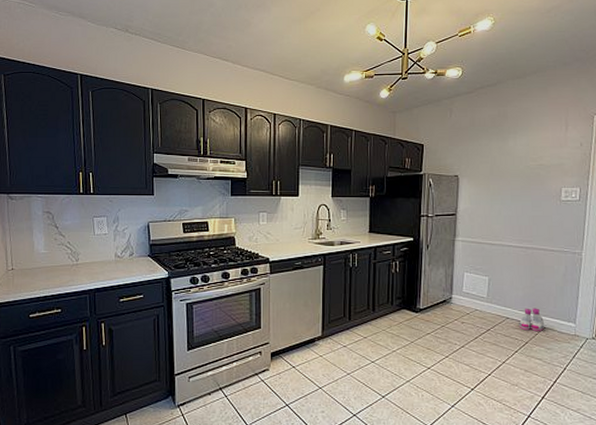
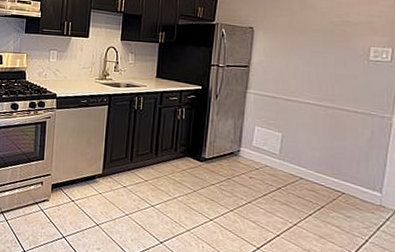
boots: present [519,308,544,331] -> none [315,171,344,197]

